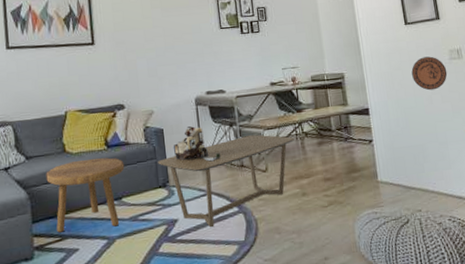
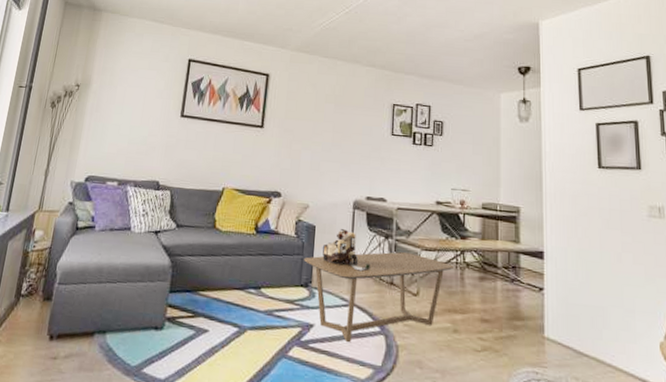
footstool: present [46,158,125,233] -> none [191,239,270,316]
decorative plate: present [411,56,448,91] -> none [600,207,644,248]

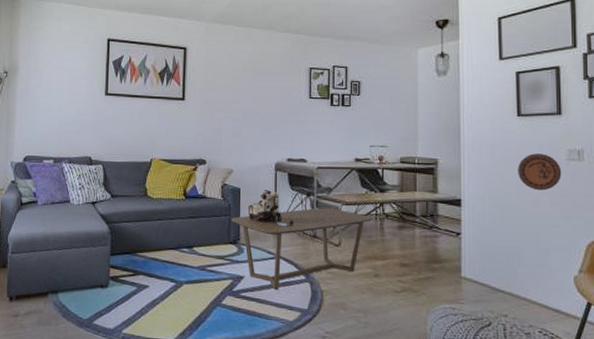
decorative plate: none [600,207,644,248] -> present [518,153,562,191]

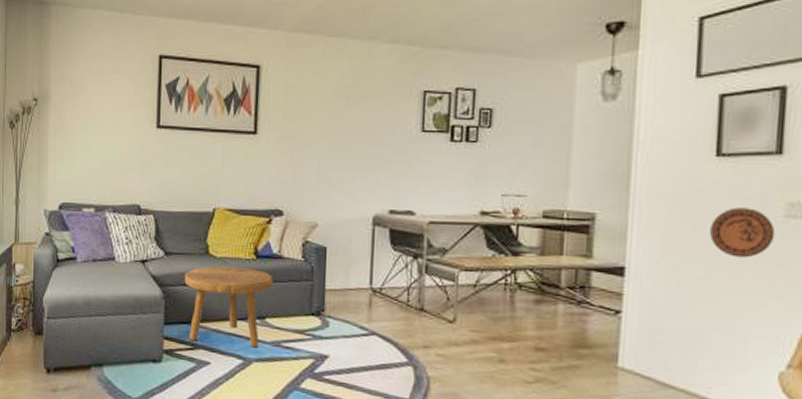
footstool: none [127,205,199,272] -> present [184,266,274,348]
coffee table: present [230,208,374,291] -> none [313,274,503,375]
ruined building: present [247,190,294,227] -> none [335,250,395,297]

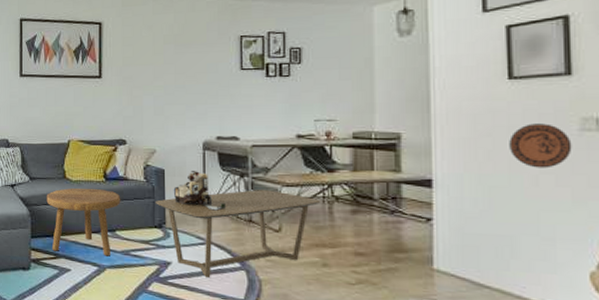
coffee table: none [313,274,503,375] -> present [155,190,321,278]
ruined building: none [335,250,395,297] -> present [173,171,226,211]

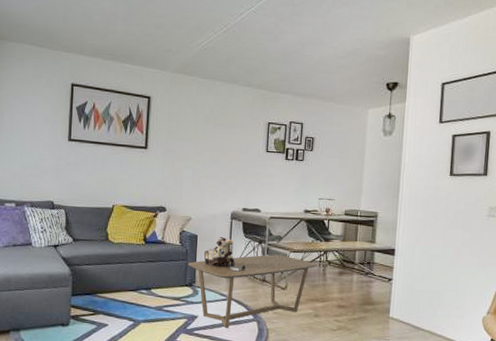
footstool: present [46,188,121,256] -> none [88,250,158,312]
decorative plate: present [509,123,572,168] -> none [445,210,482,243]

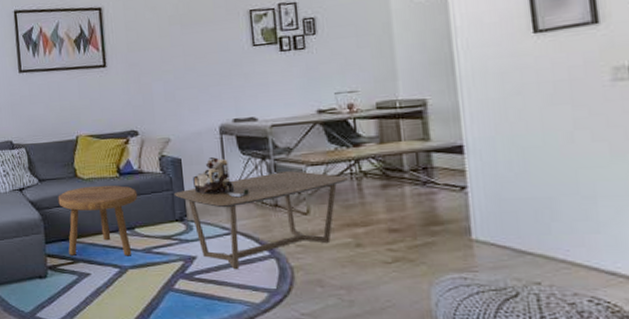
footstool: none [88,250,158,312] -> present [58,185,138,256]

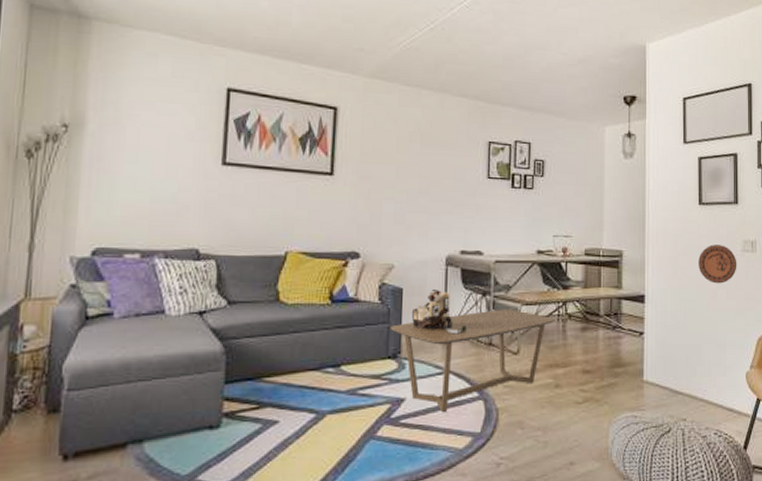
footstool: present [58,185,138,256] -> none [250,313,350,399]
decorative plate: none [540,76,606,124] -> present [698,244,737,284]

